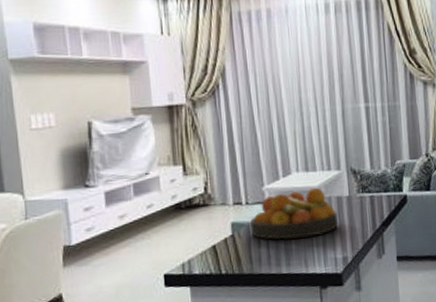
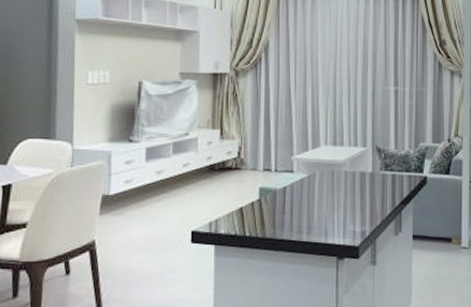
fruit bowl: present [249,187,339,239] -> none [276,161,360,208]

